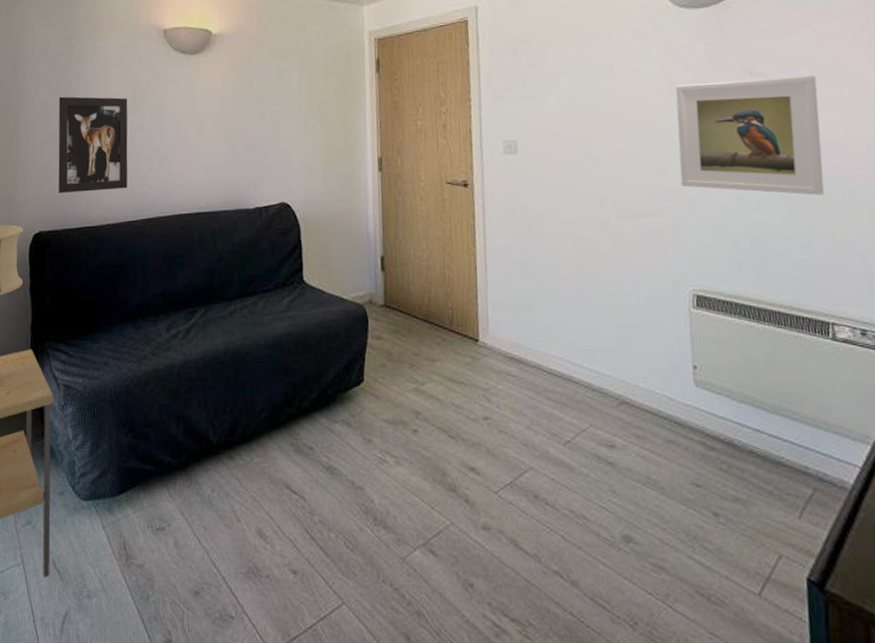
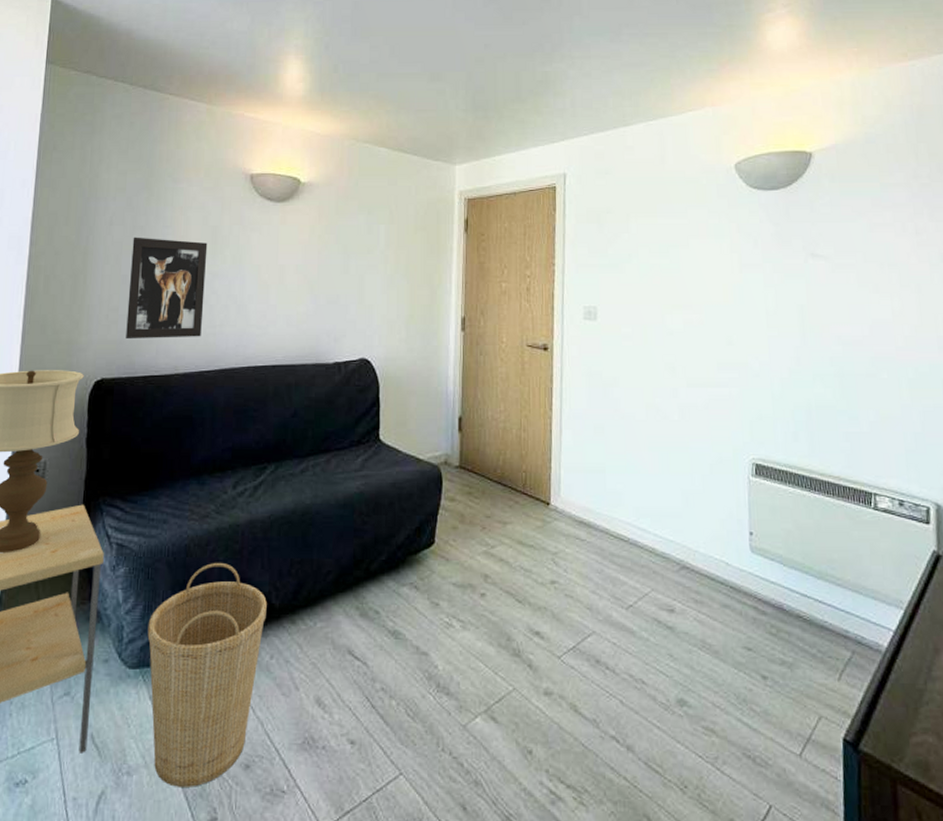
basket: none [97,402,206,611] -> present [147,563,267,787]
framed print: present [675,76,824,196] -> none [745,261,873,372]

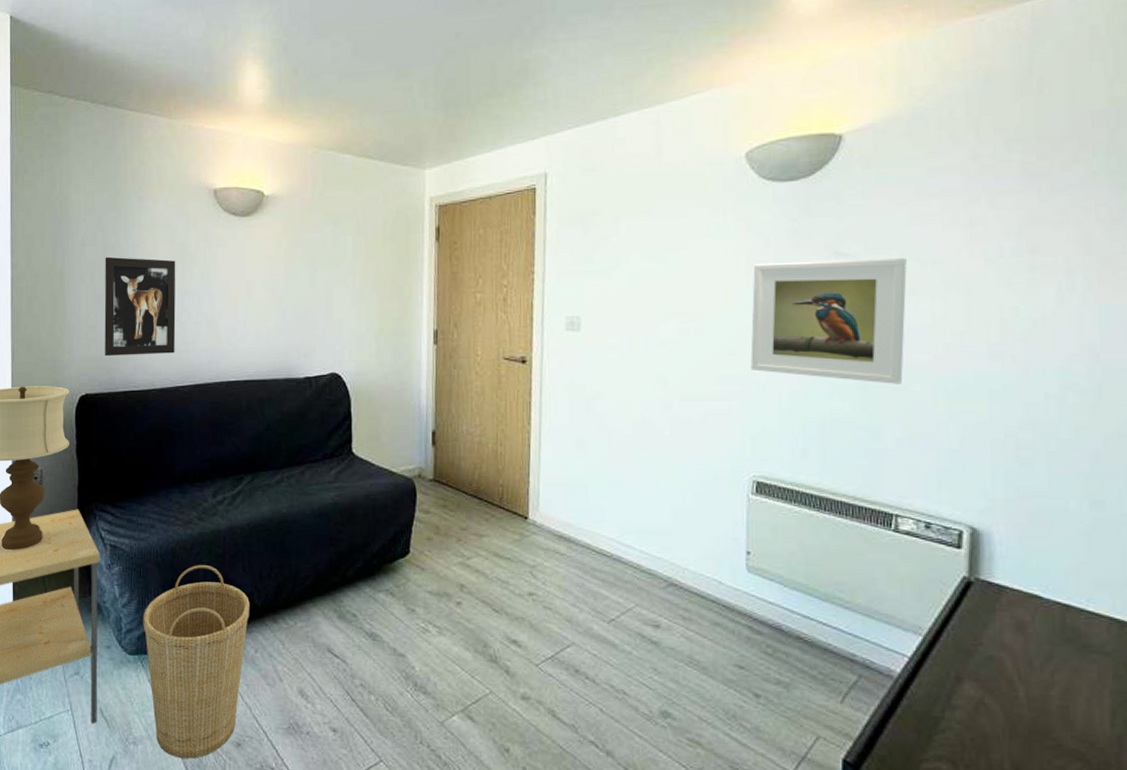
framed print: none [745,261,873,372] -> present [750,258,907,384]

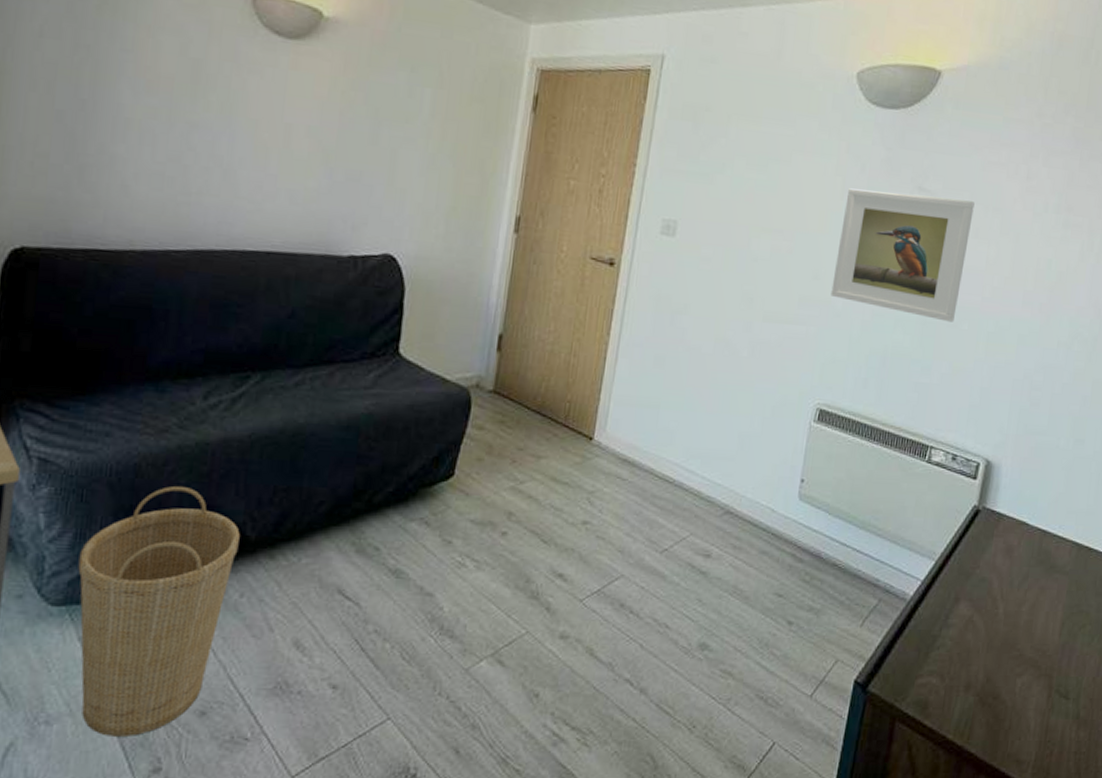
wall art: present [104,256,176,356] -> none [59,58,185,206]

